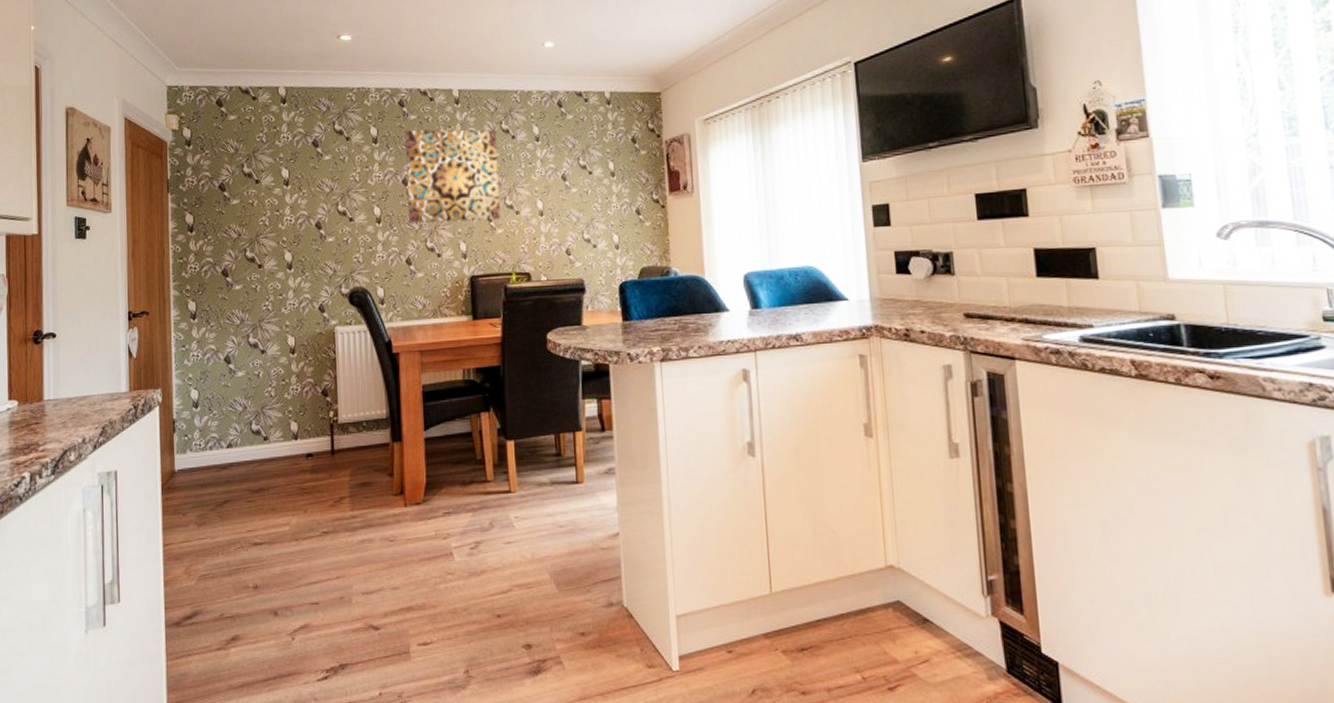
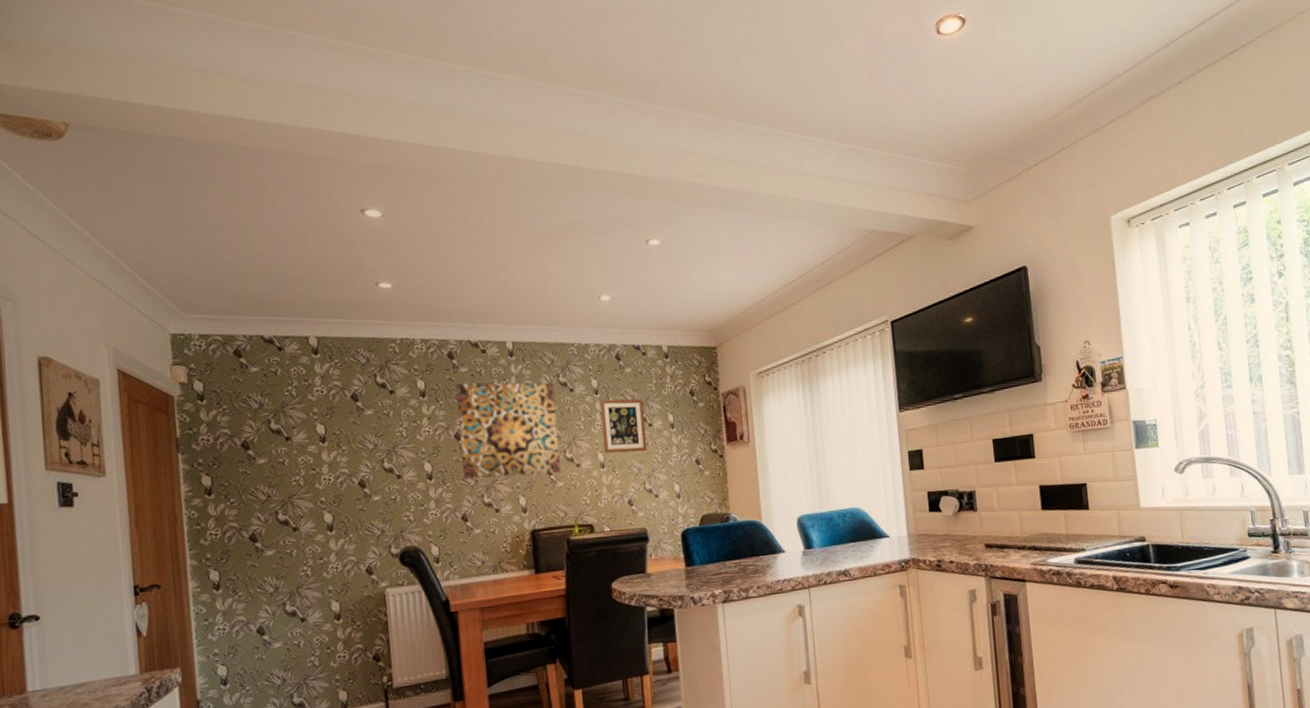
picture frame: none [540,146,587,202] -> present [599,398,648,454]

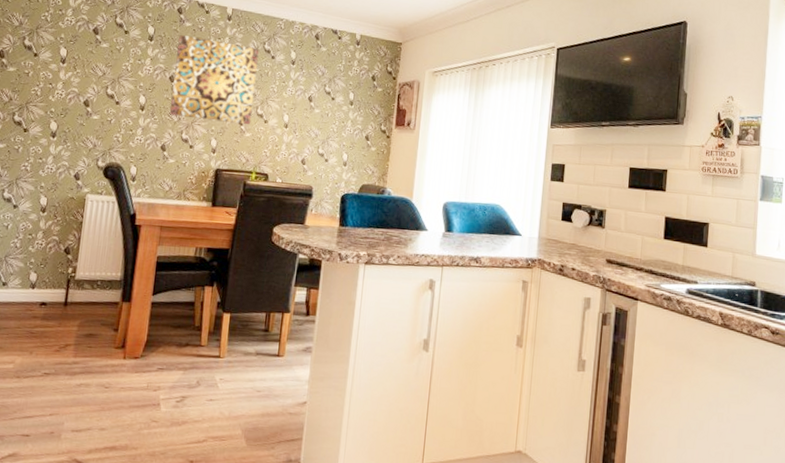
picture frame: present [599,398,648,454] -> none [290,70,331,120]

